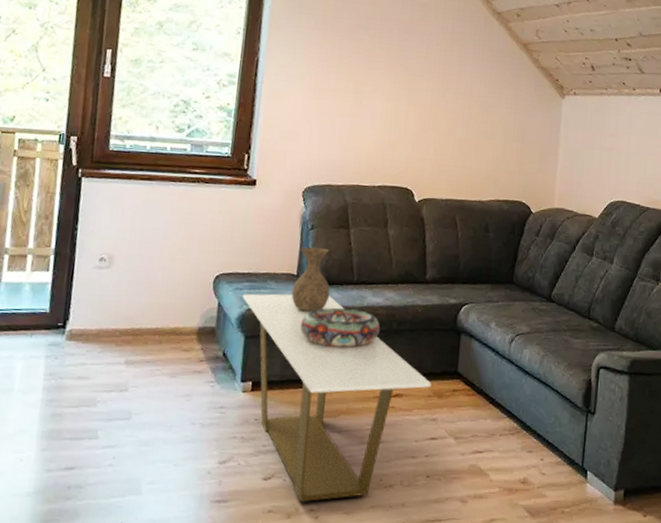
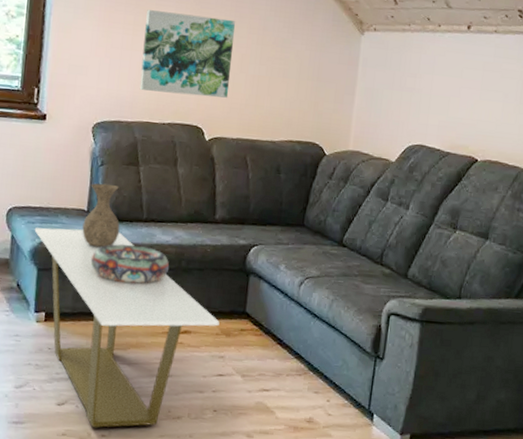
wall art: none [350,77,444,161] -> present [139,10,236,98]

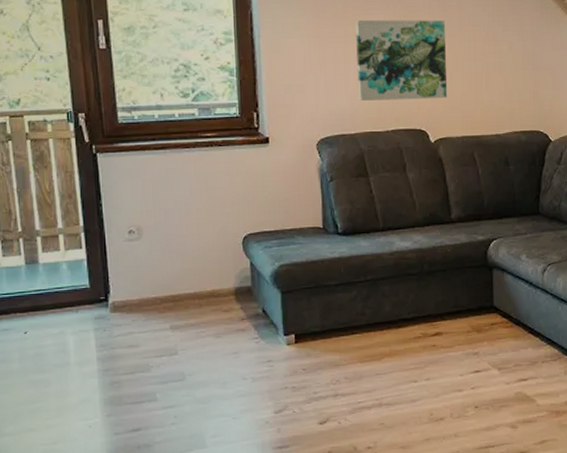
coffee table: present [34,227,220,430] -> none [272,245,469,443]
vase: present [82,183,120,248] -> none [320,198,358,263]
decorative bowl: present [90,244,170,284] -> none [333,255,413,294]

